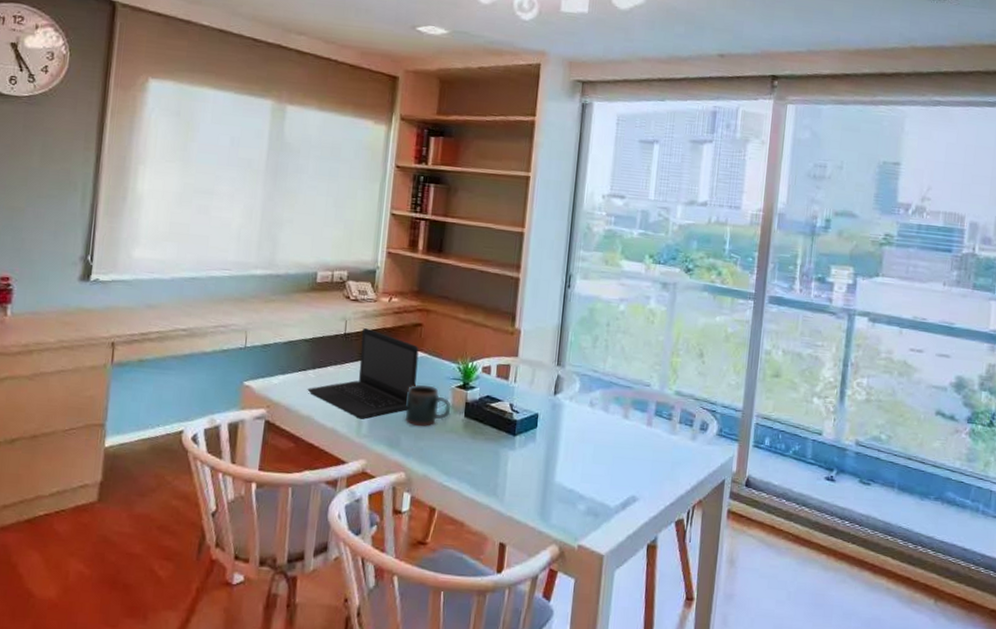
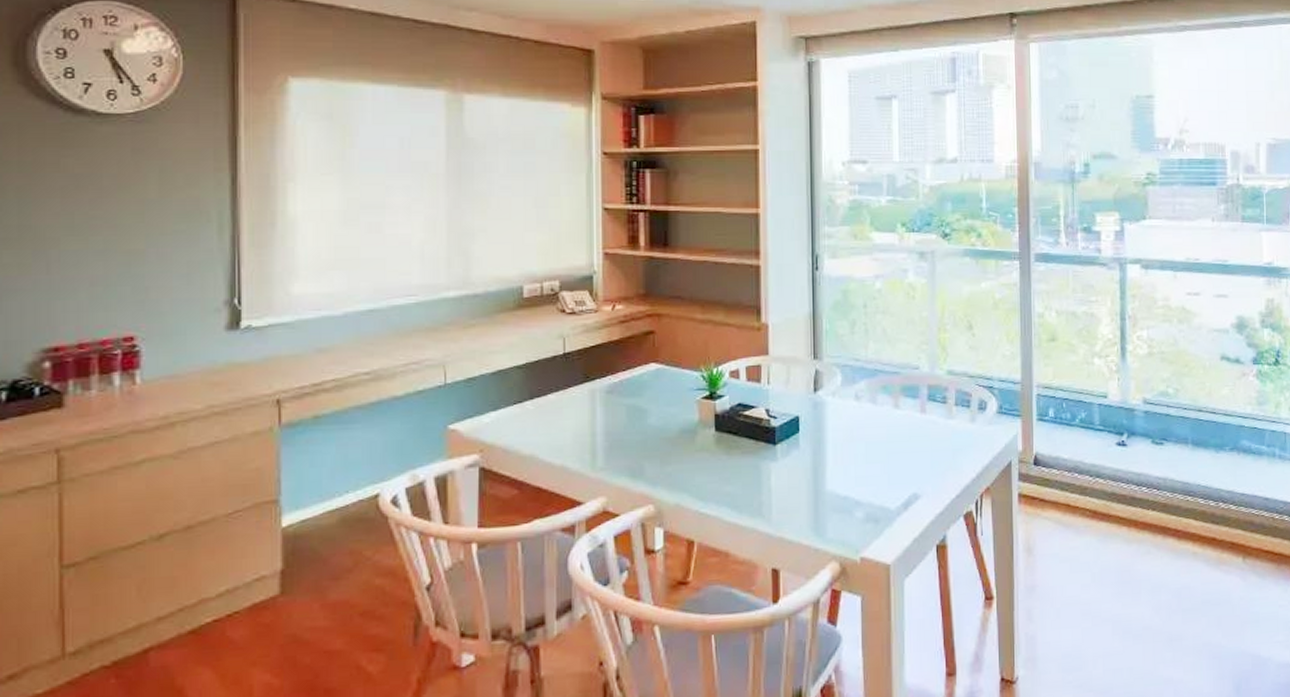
laptop: present [307,327,419,419] -> none [526,343,655,450]
mug: present [404,384,451,427] -> none [646,400,699,449]

